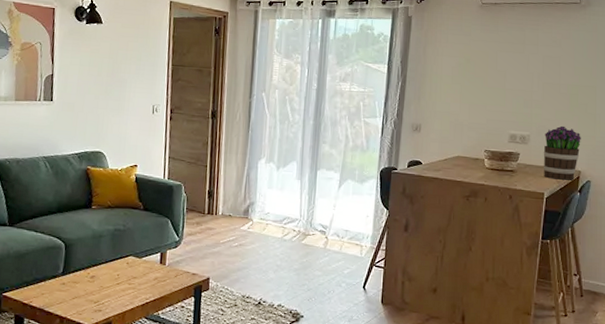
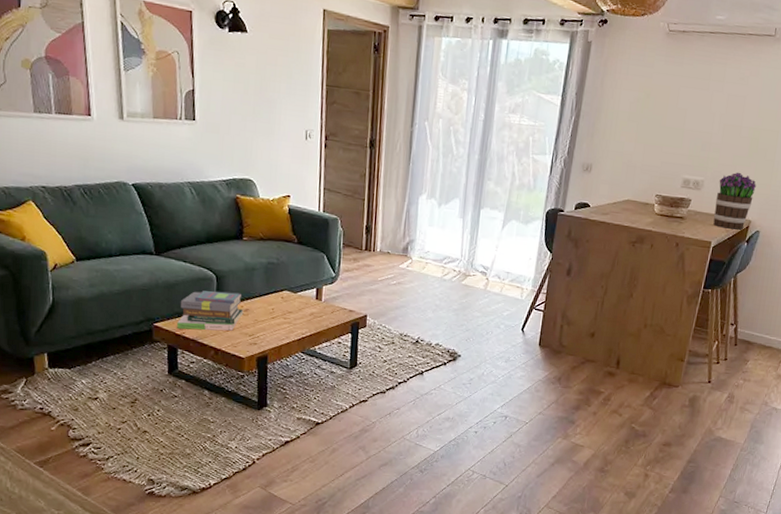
books: none [25,259,90,299] -> present [177,291,244,331]

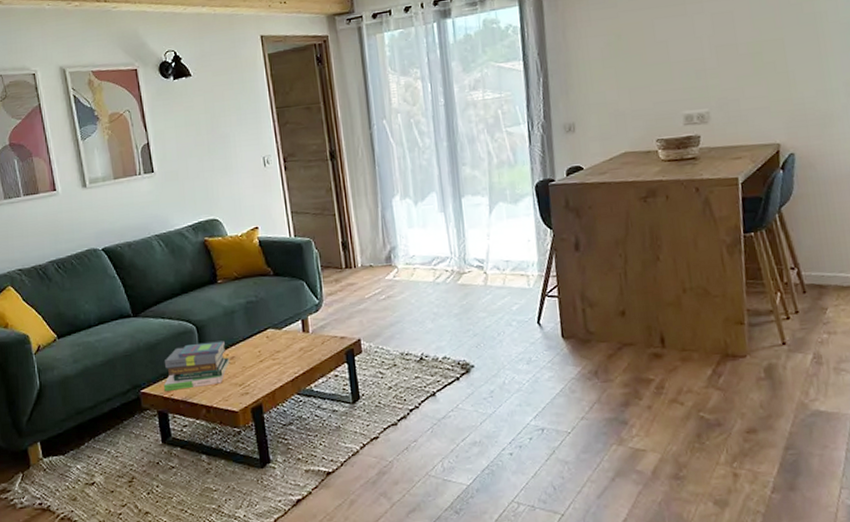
bouquet: present [713,172,756,230] -> none [727,93,775,160]

